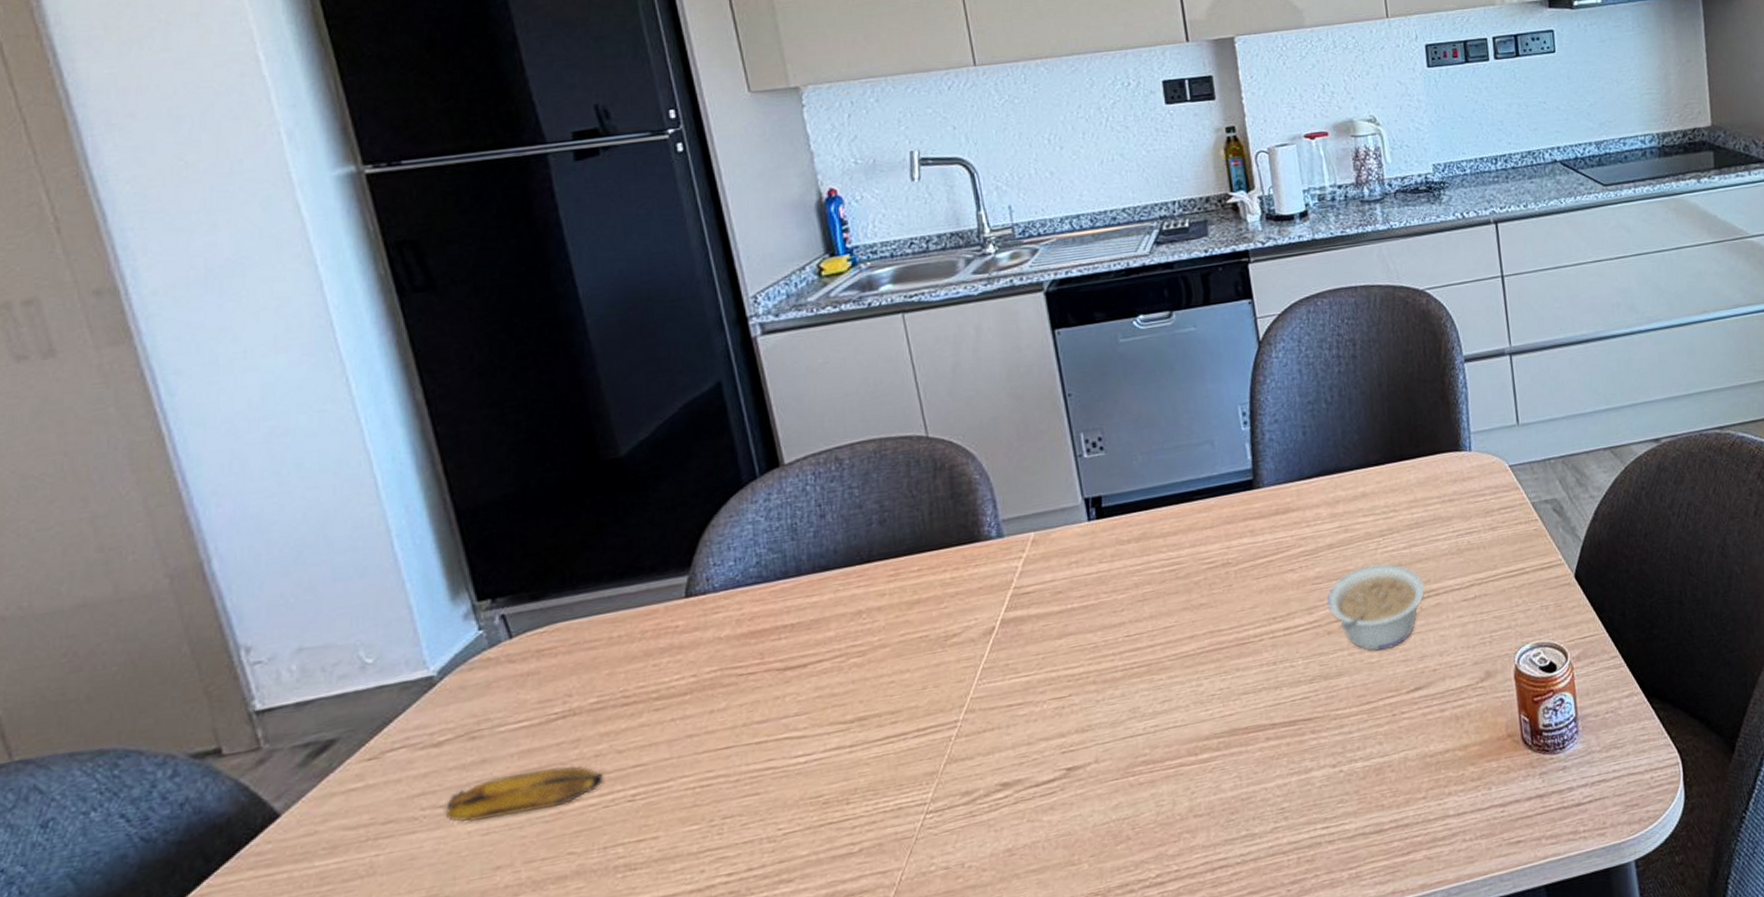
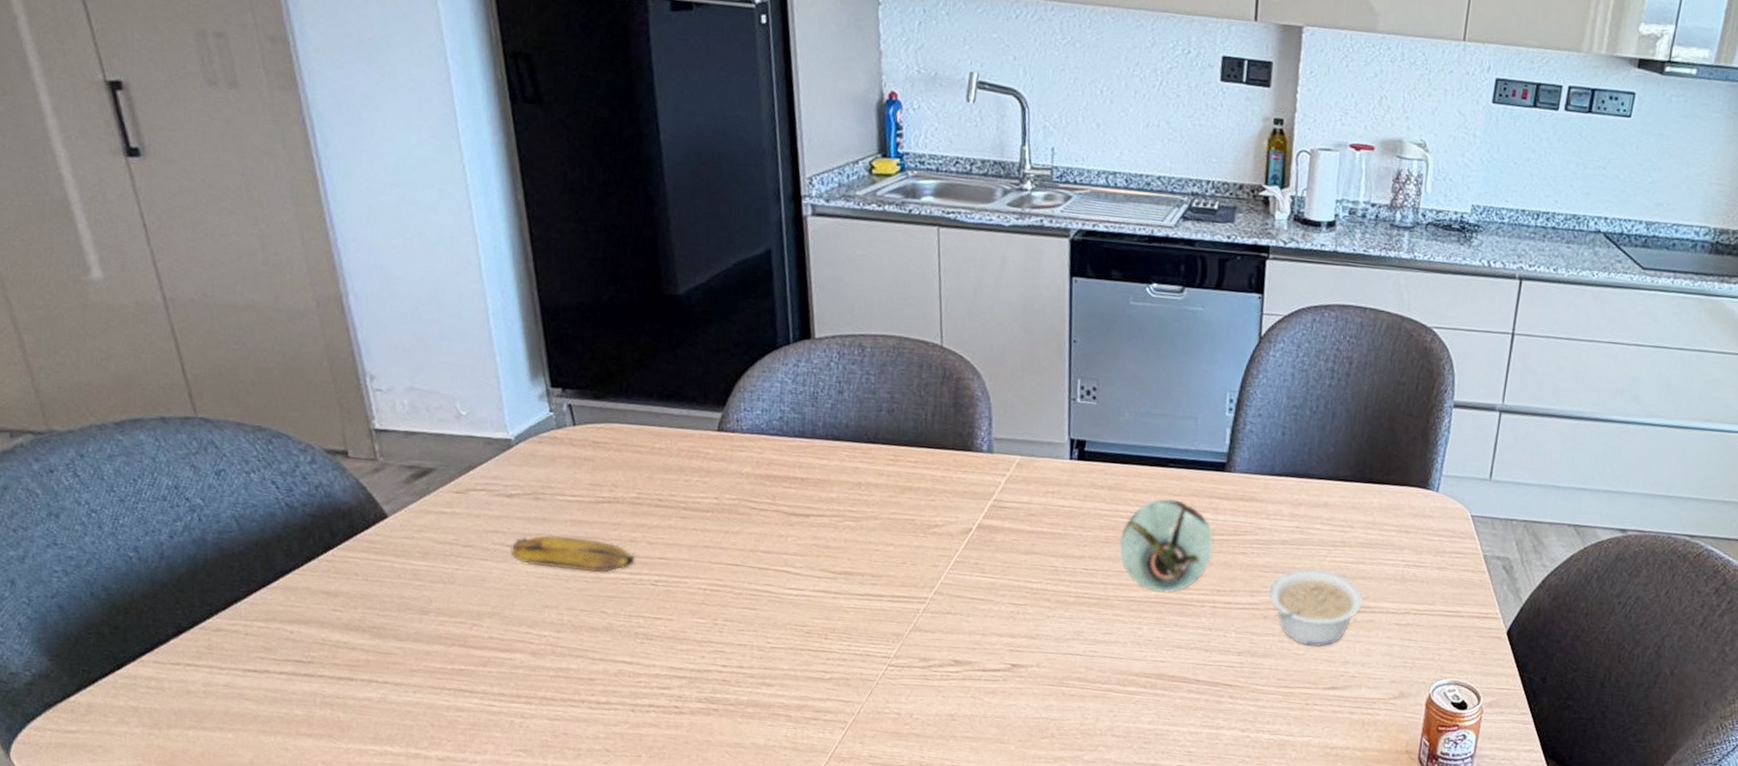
flower: none [1158,532,1260,640] -> present [1119,498,1215,593]

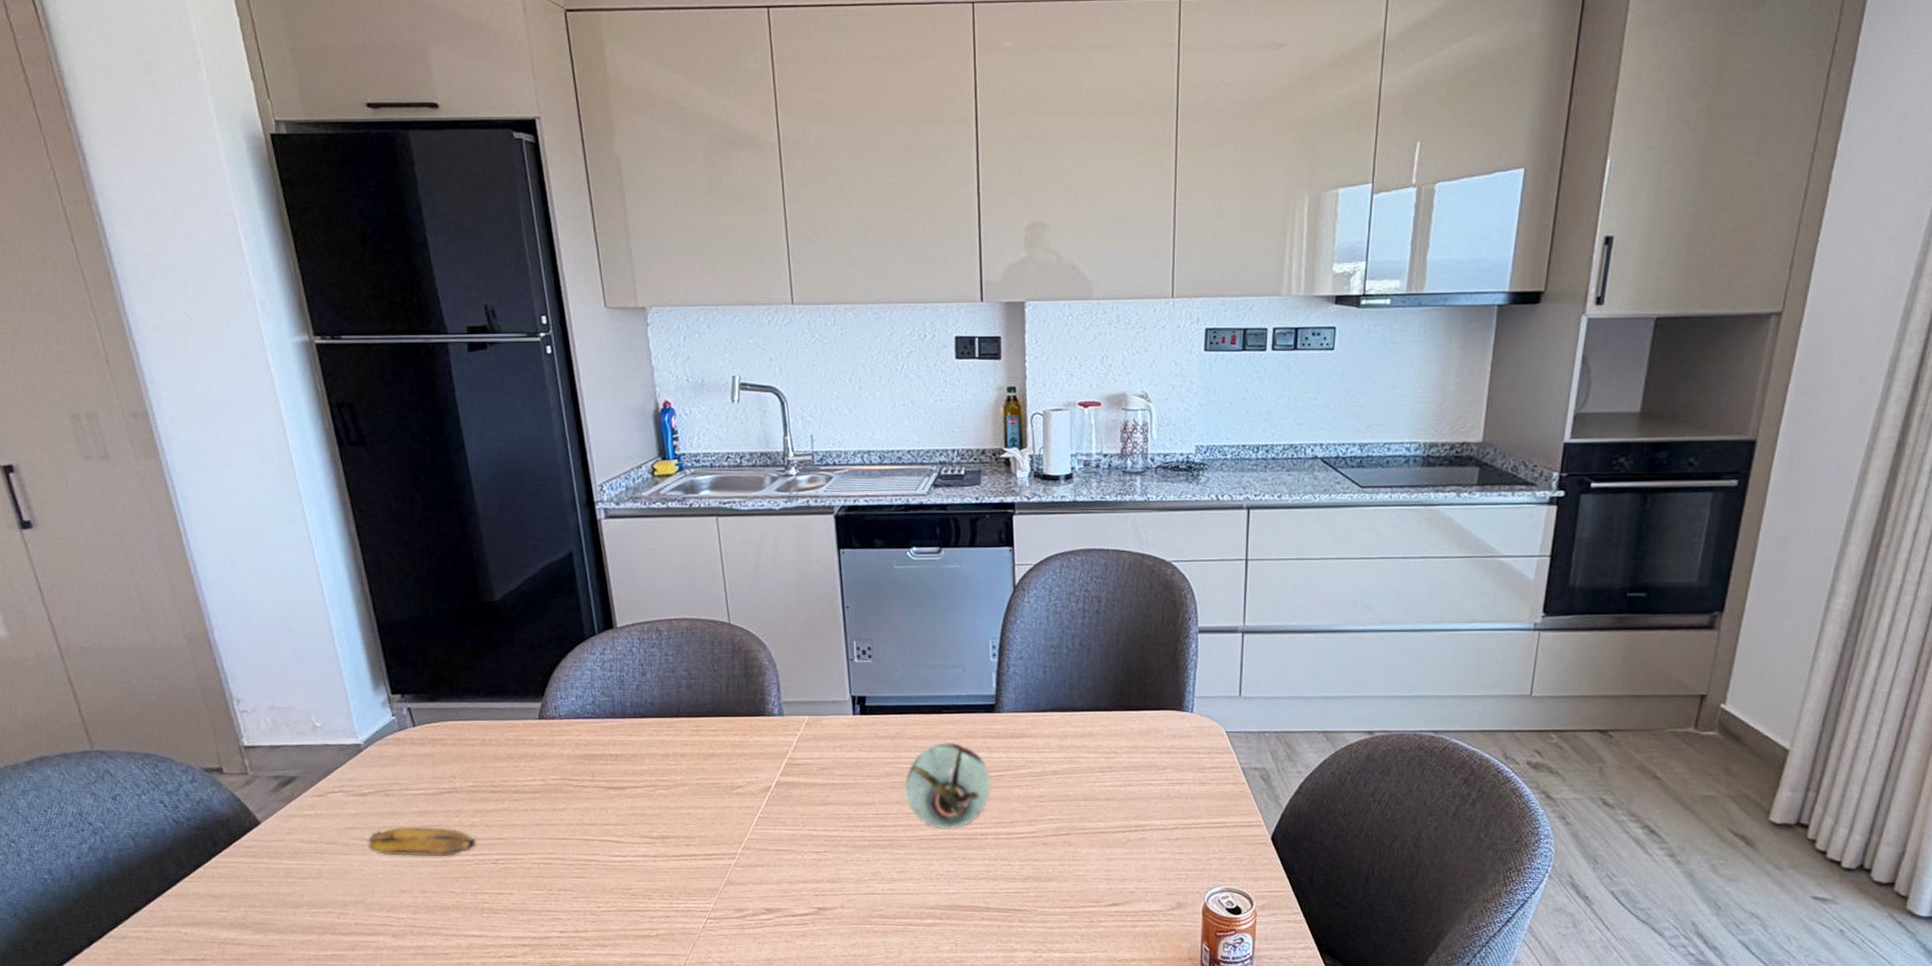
legume: present [1269,568,1363,647] -> none [1046,794,1133,867]

